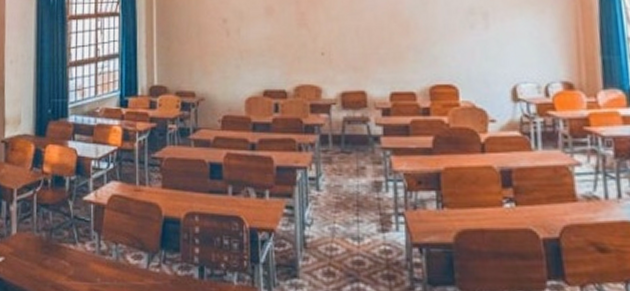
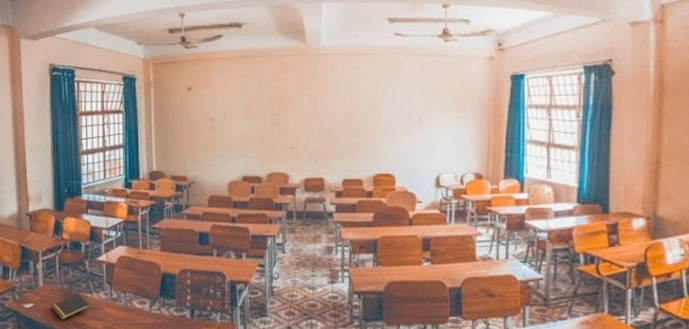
notepad: none [24,245,73,280] -> present [51,294,90,320]

